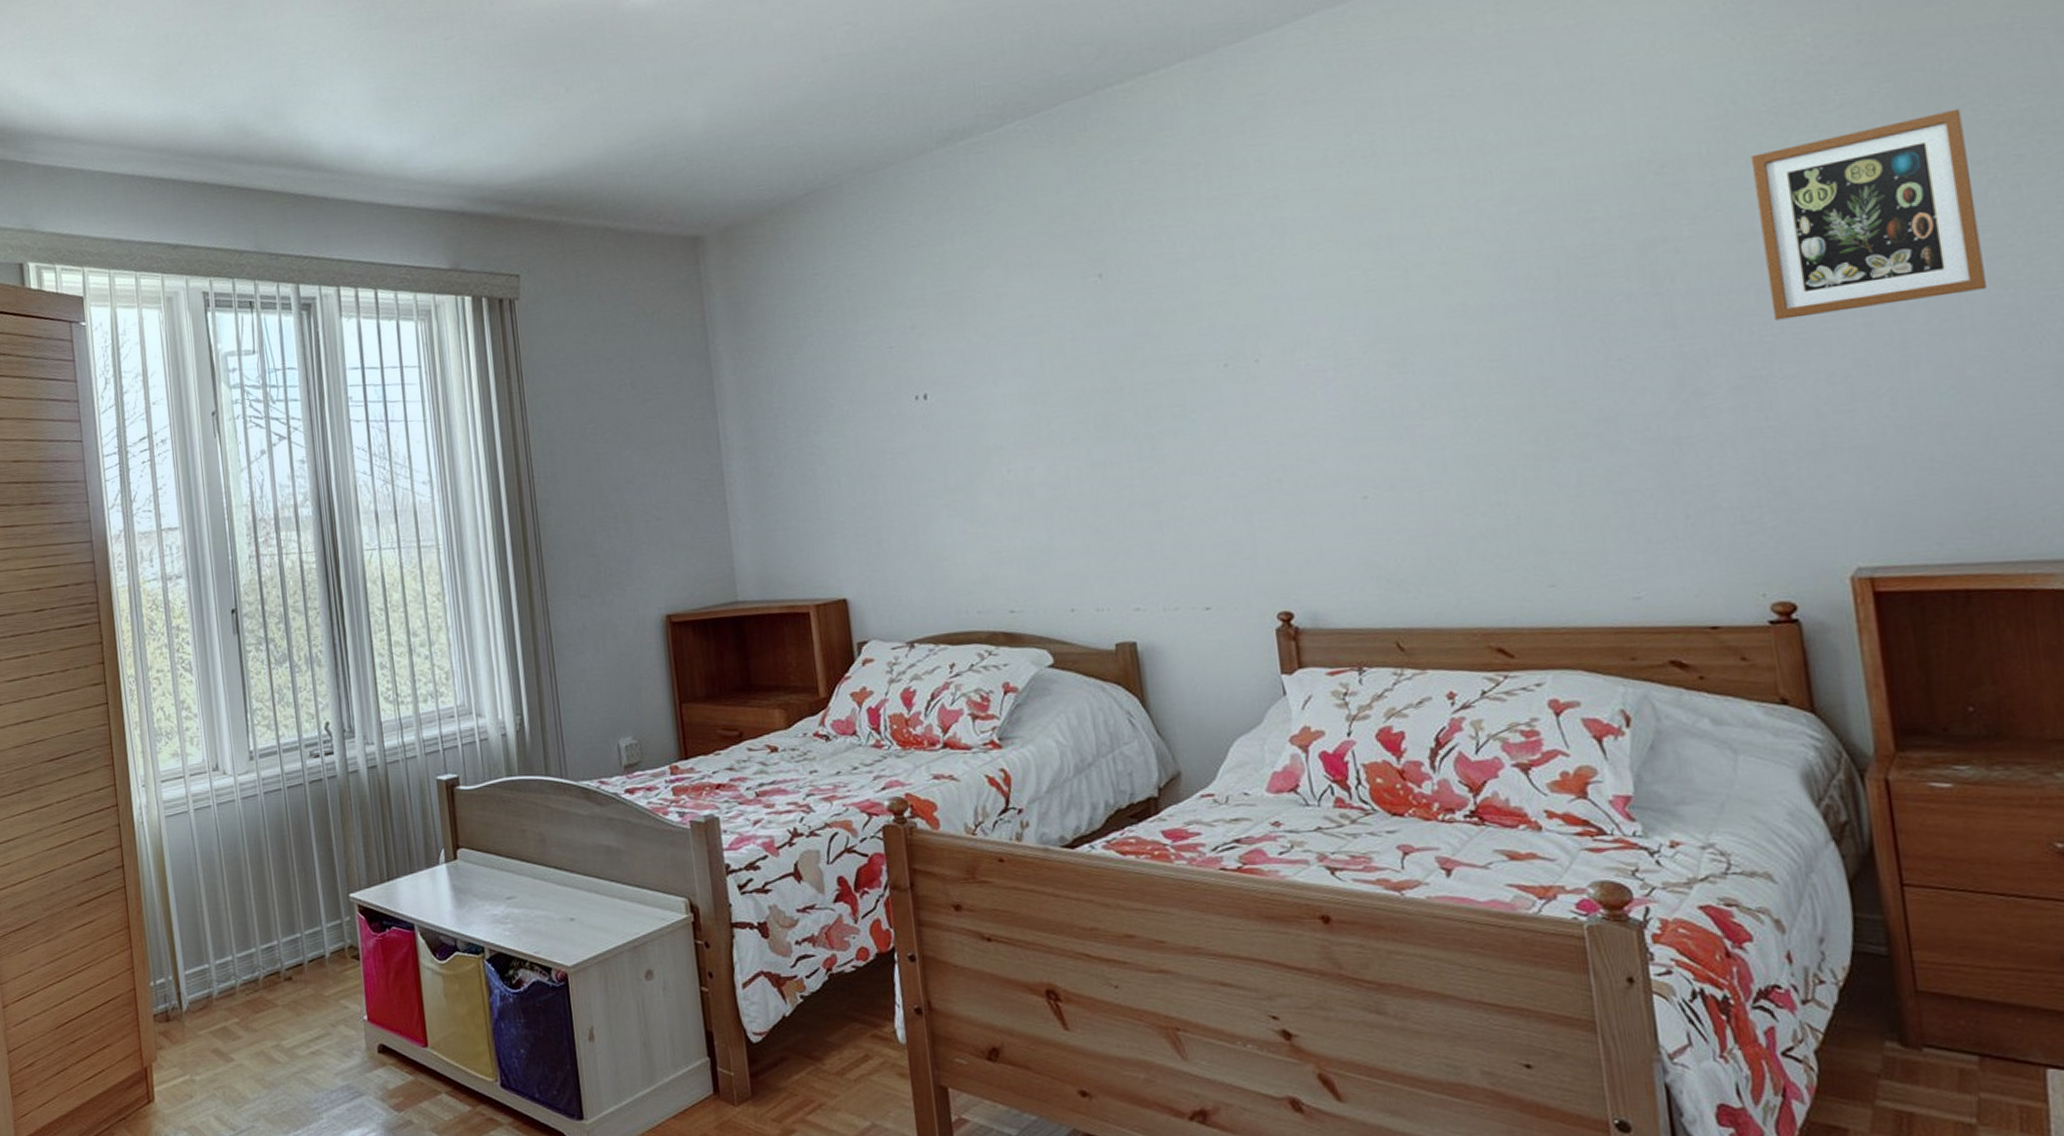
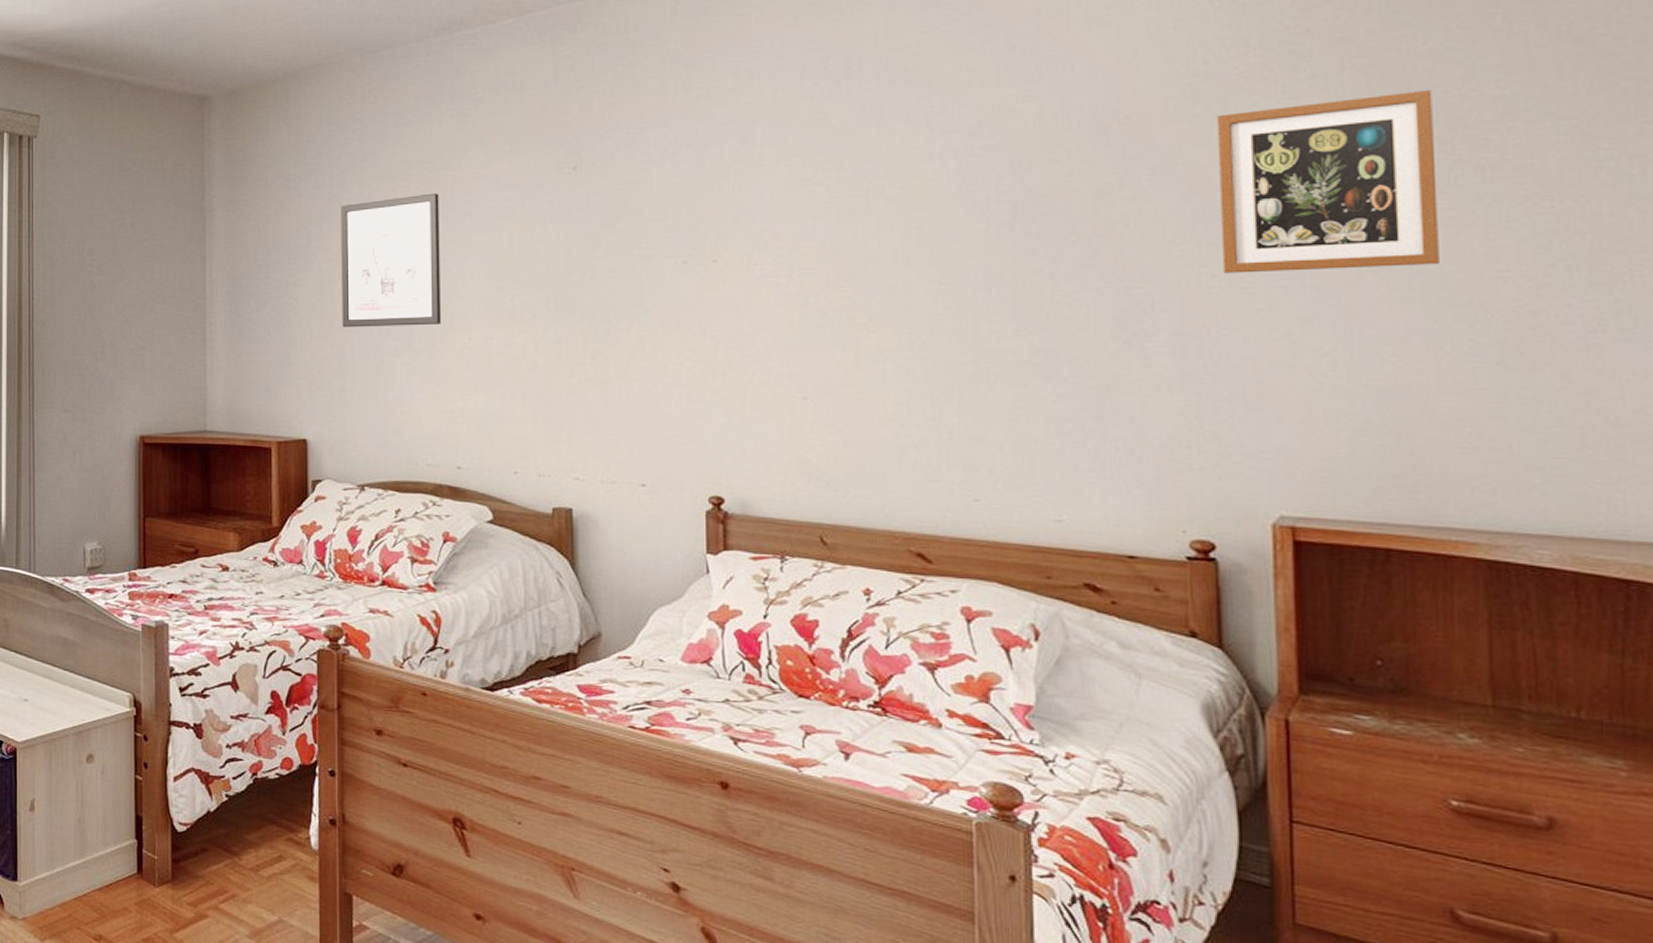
wall art: none [857,317,978,473] -> present [341,193,442,328]

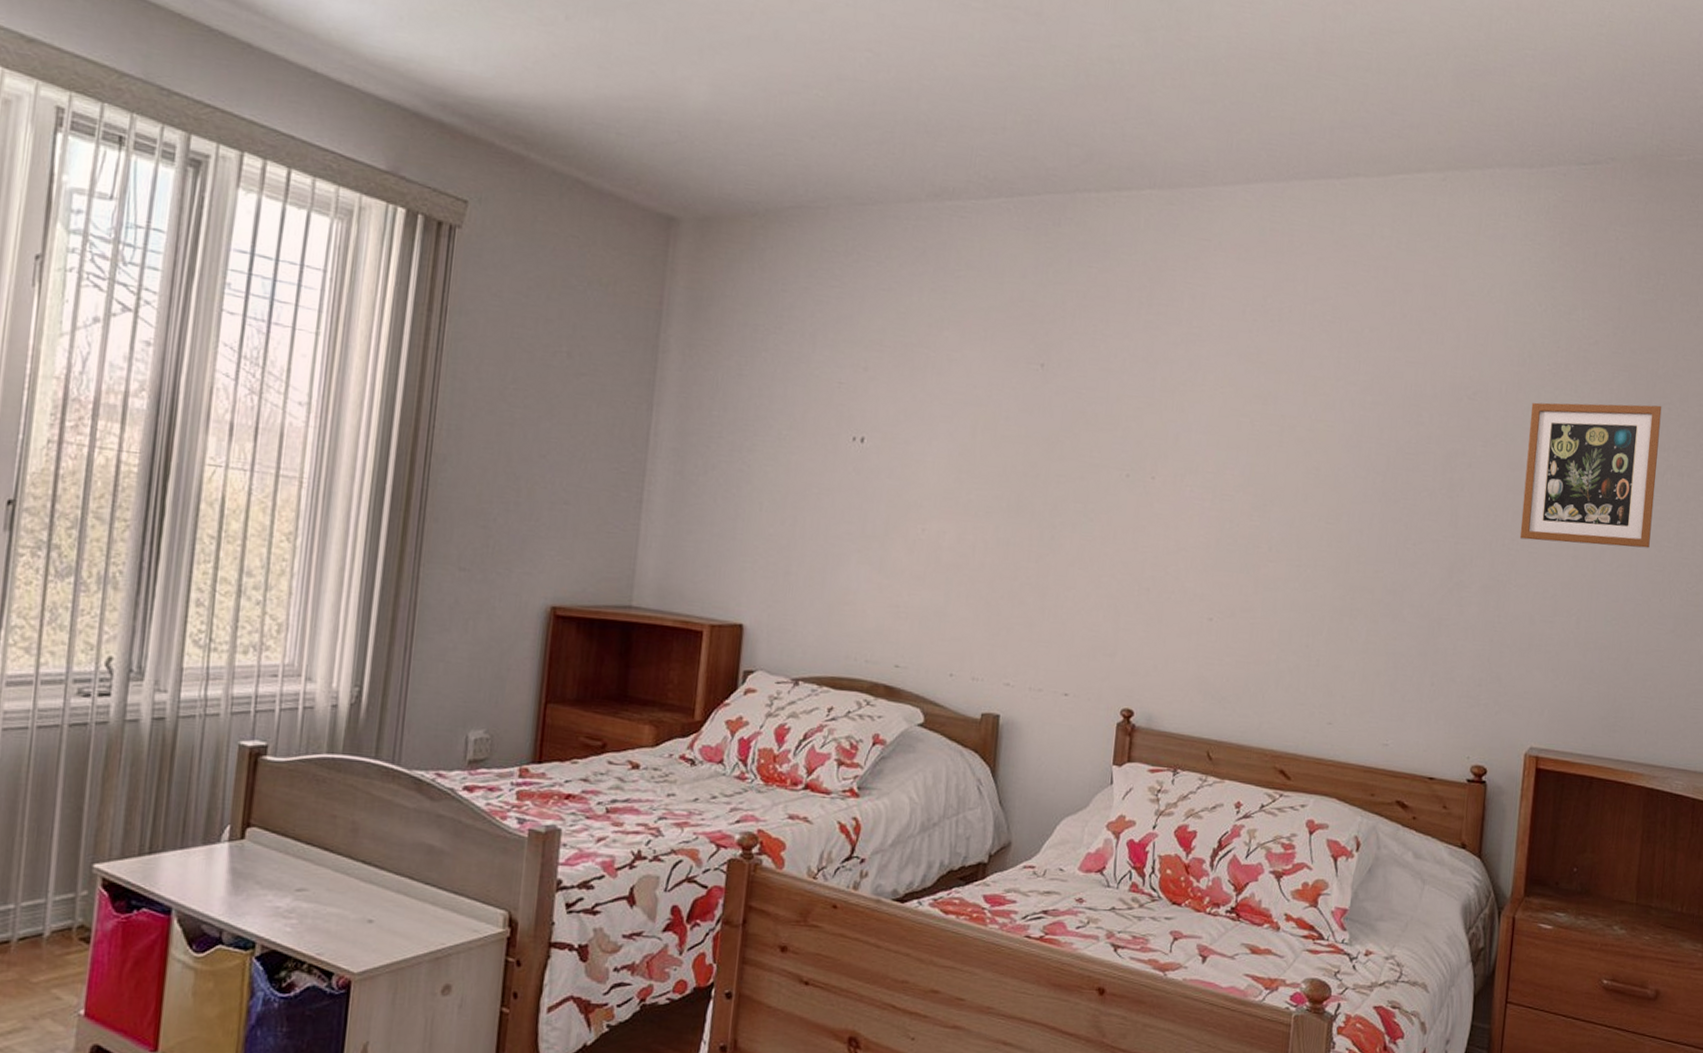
wall art: present [341,193,442,328] -> none [795,368,911,512]

